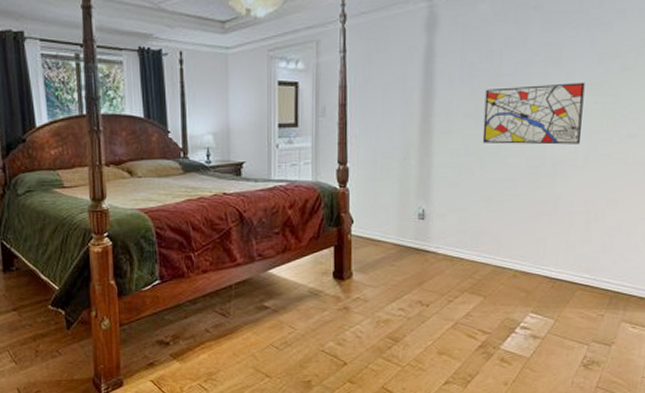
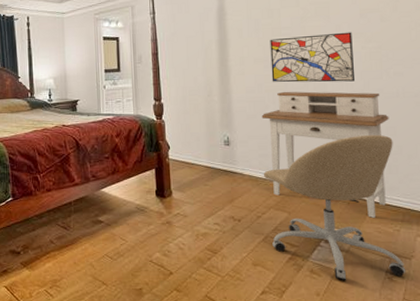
office chair: none [460,207,613,370] -> present [263,134,406,281]
desk: none [465,155,613,302] -> present [261,91,389,218]

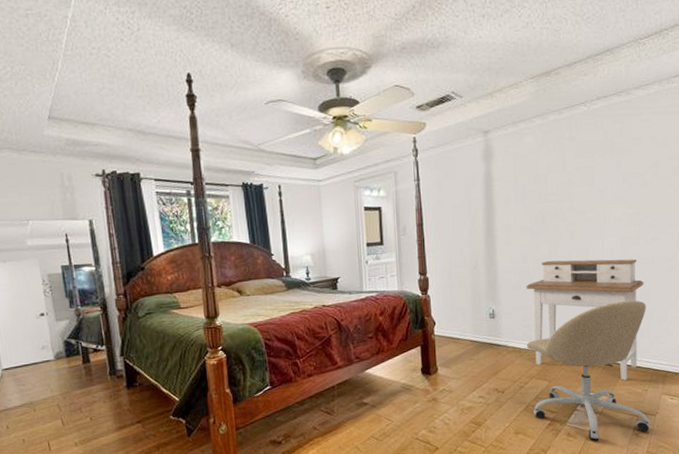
wall art: present [270,32,356,83] -> none [536,197,616,251]

